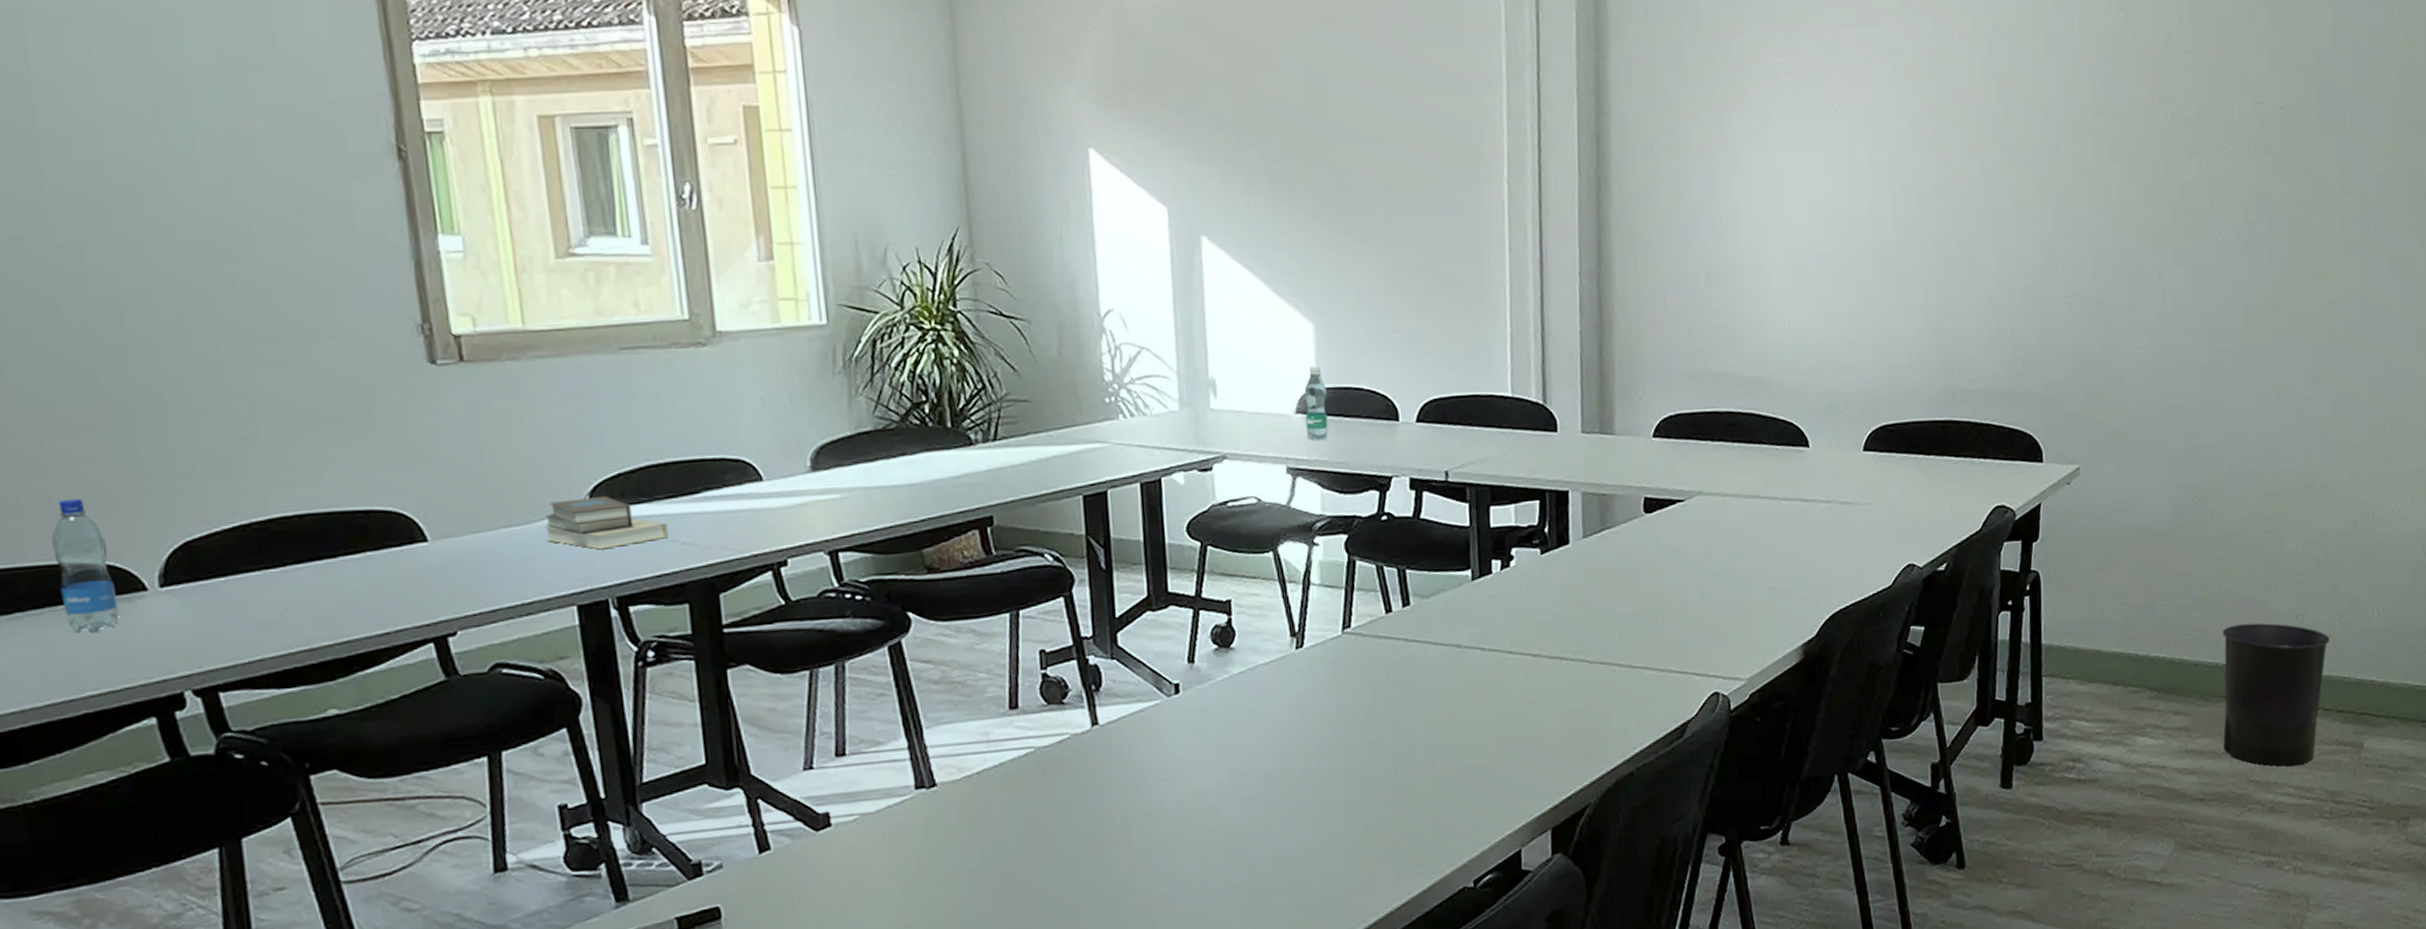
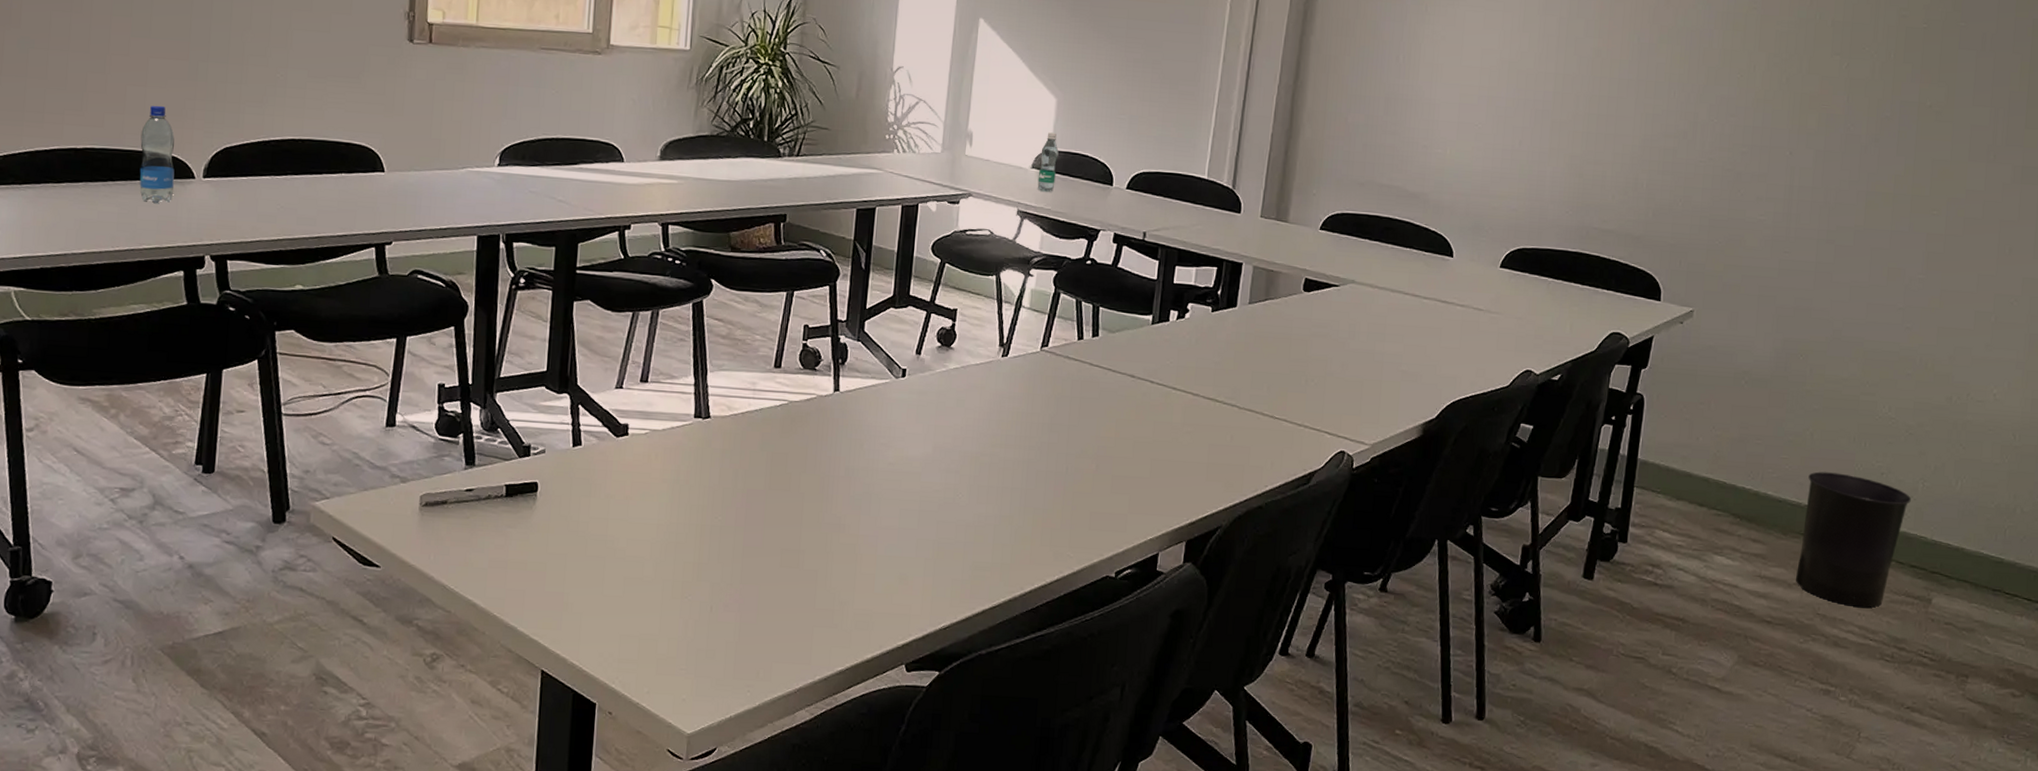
books: present [545,495,669,550] -> none [465,155,551,197]

